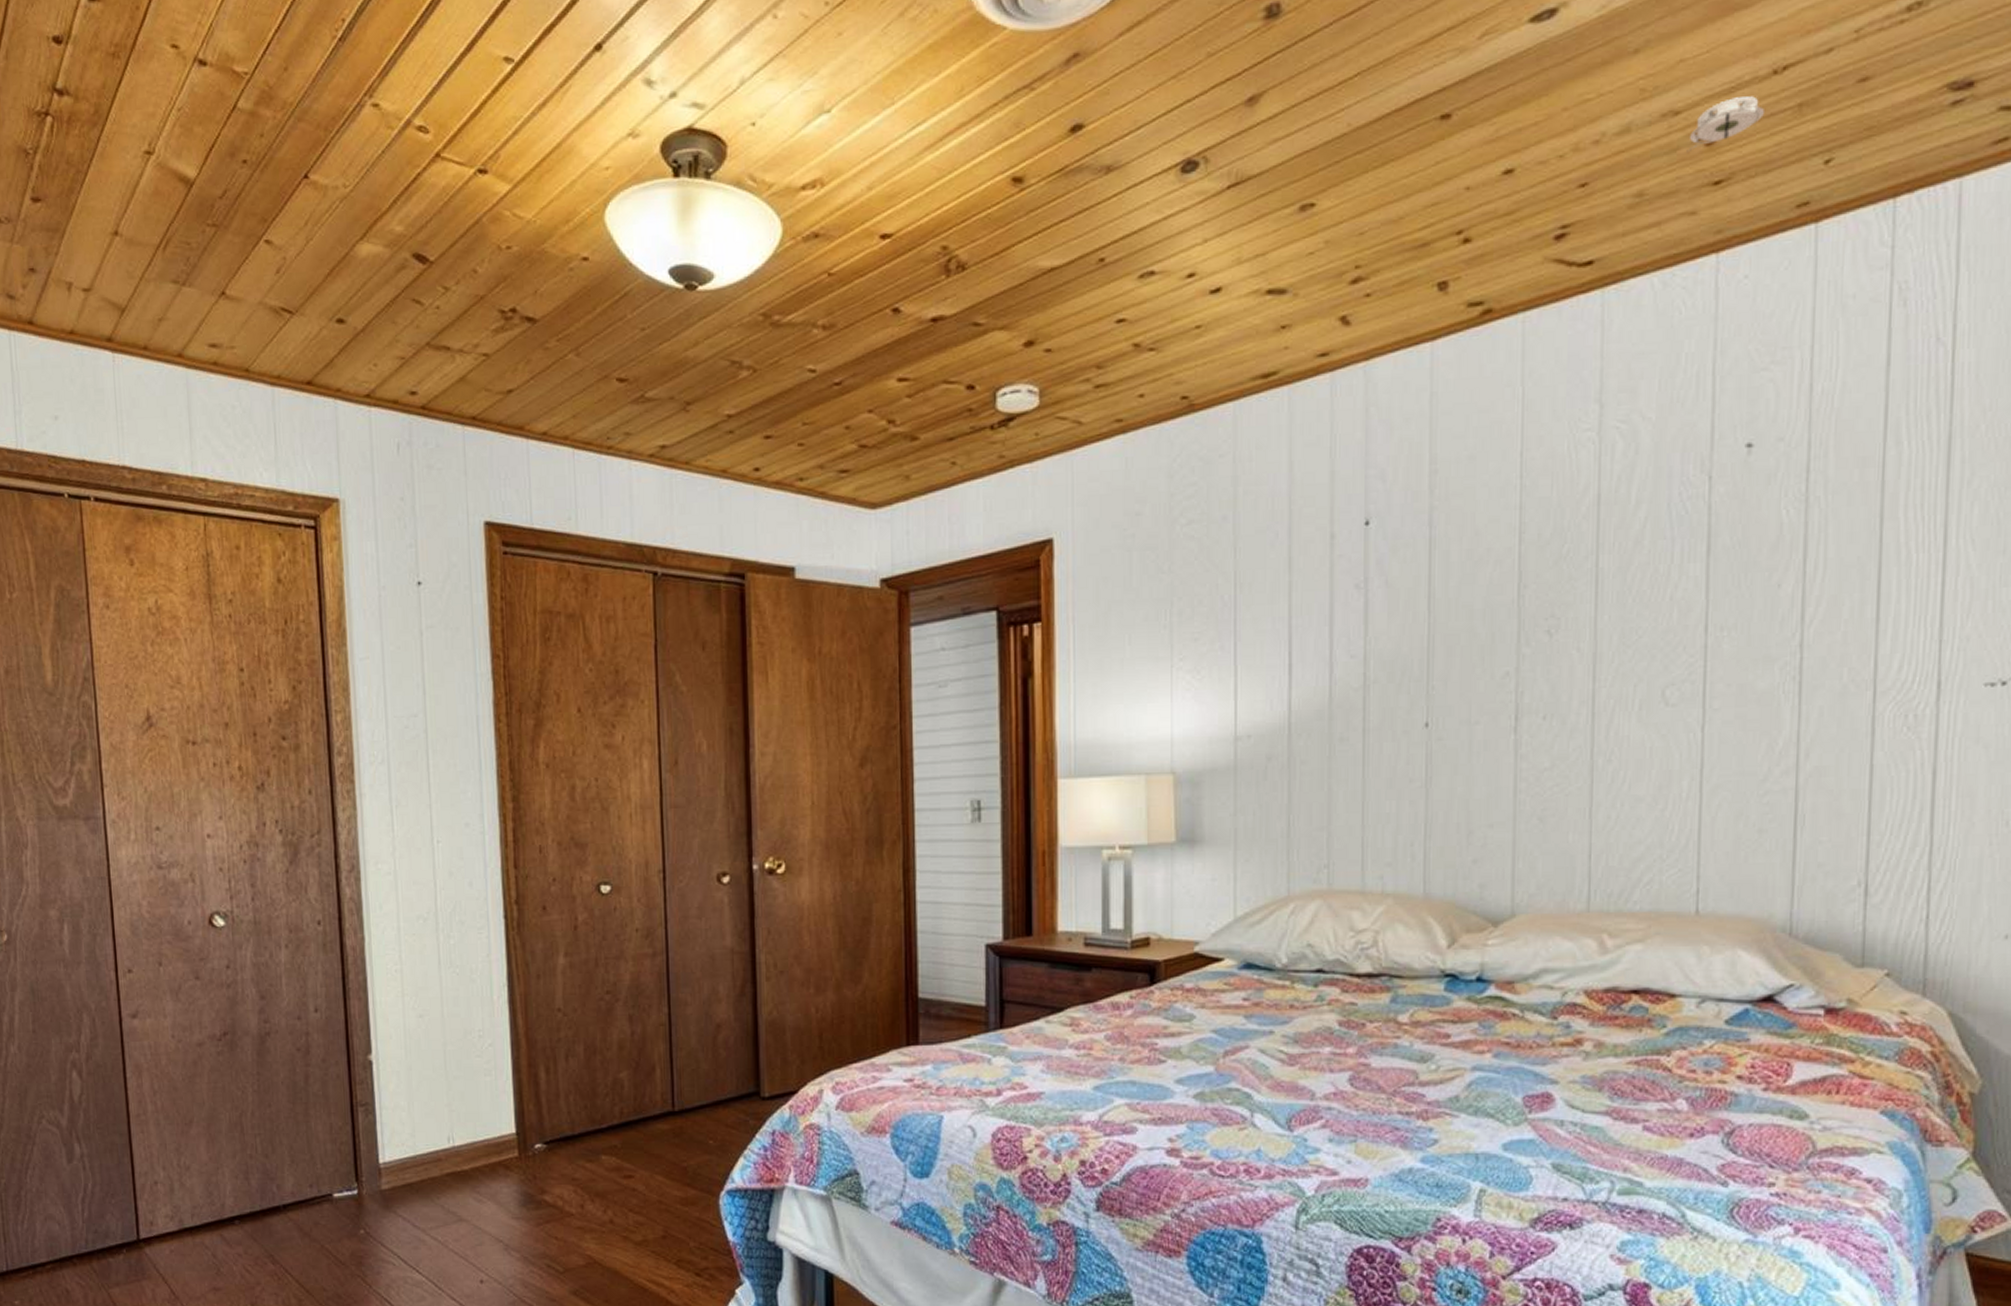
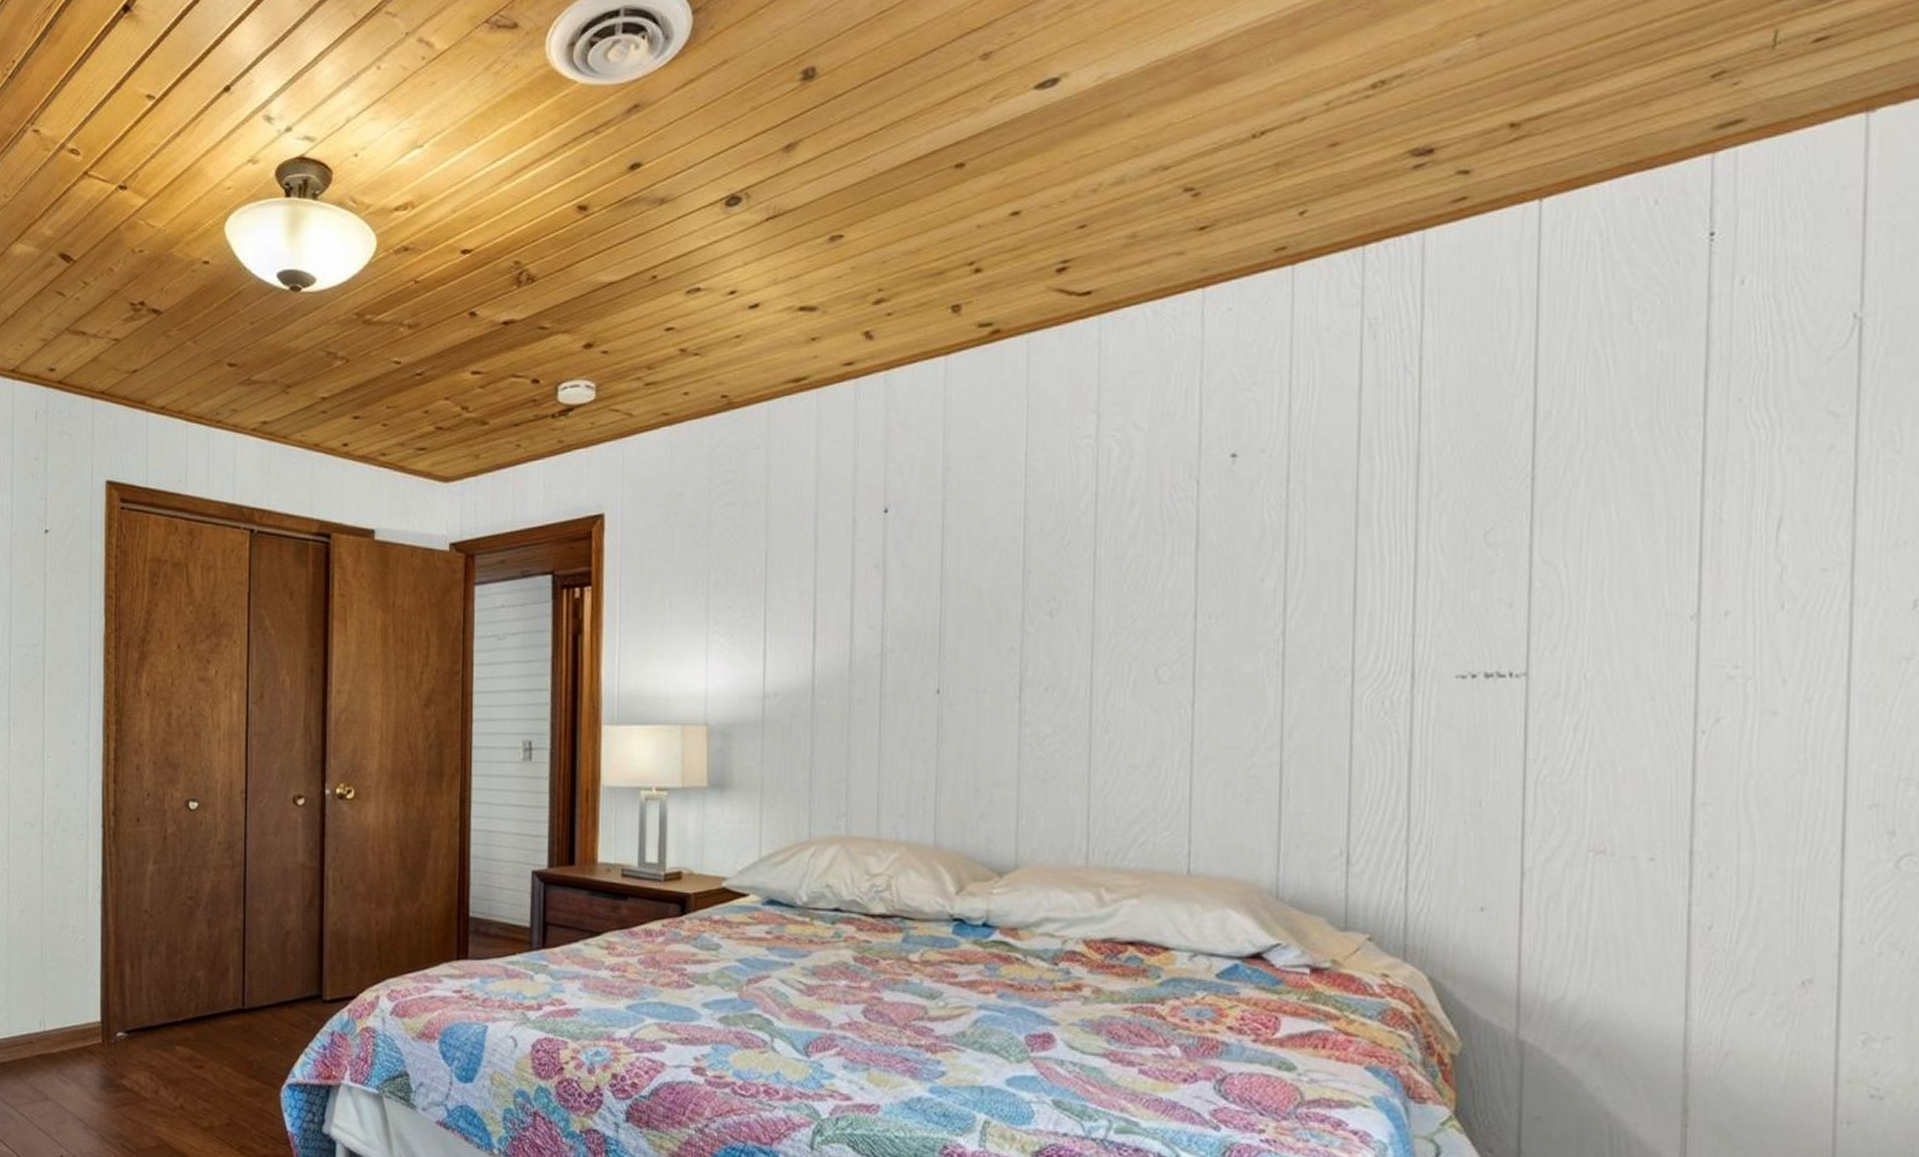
smoke detector: present [1686,96,1766,153] -> none [1175,156,1246,202]

